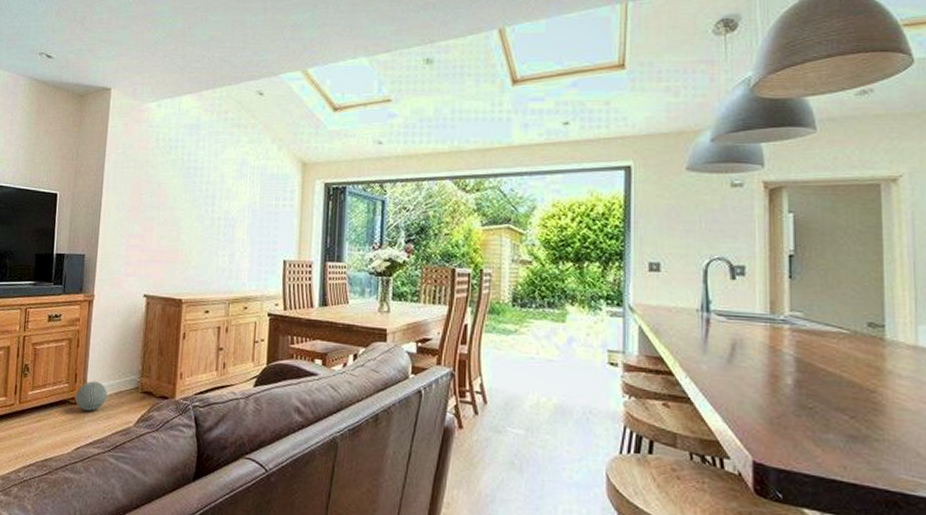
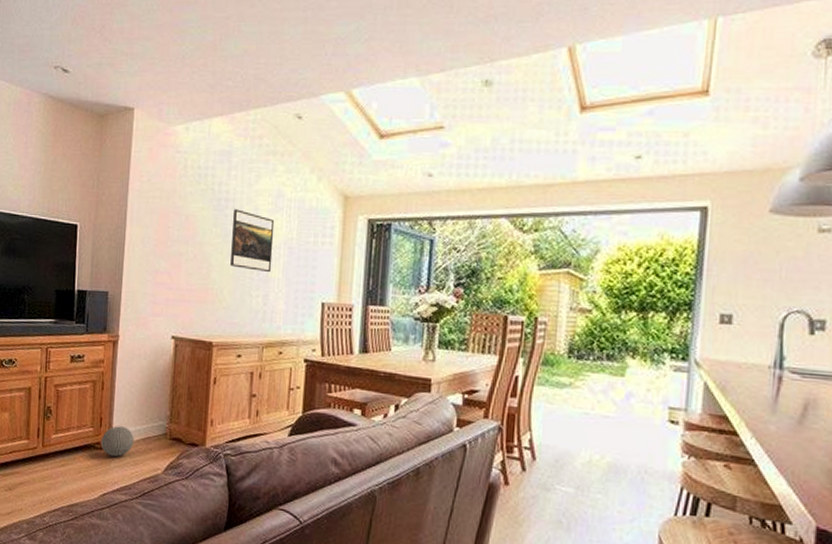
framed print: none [199,177,239,234] -> present [230,209,275,273]

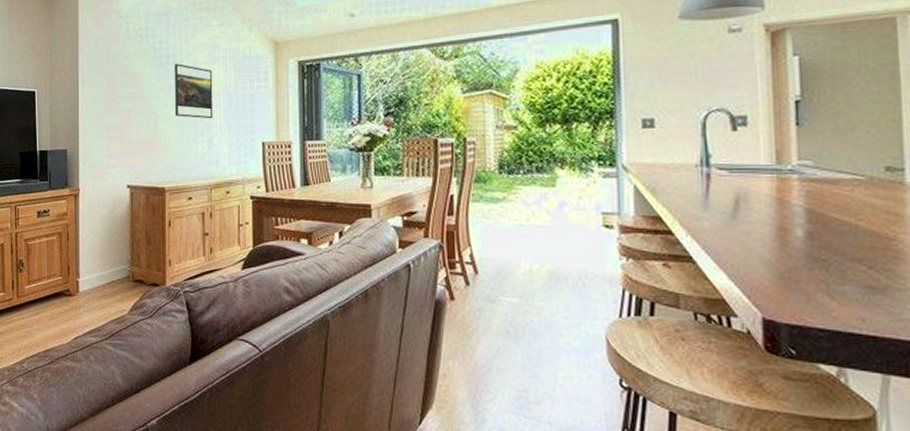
decorative ball: present [100,426,134,457] -> none [69,273,100,302]

